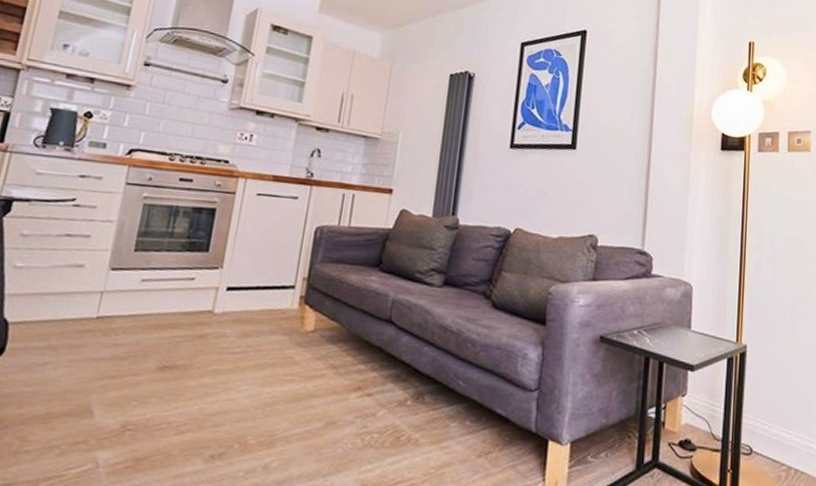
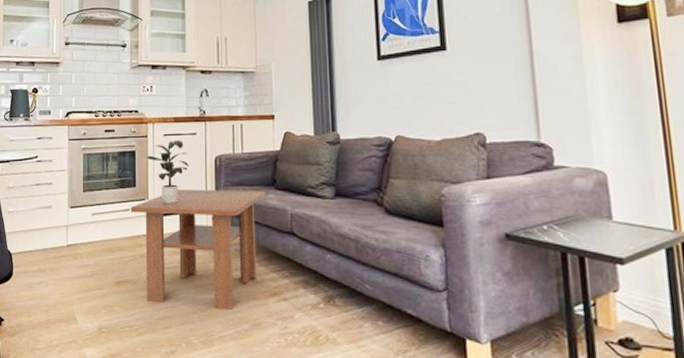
coffee table: none [195,260,368,405] -> present [130,189,265,310]
potted plant: none [229,202,283,277] -> present [147,140,189,204]

